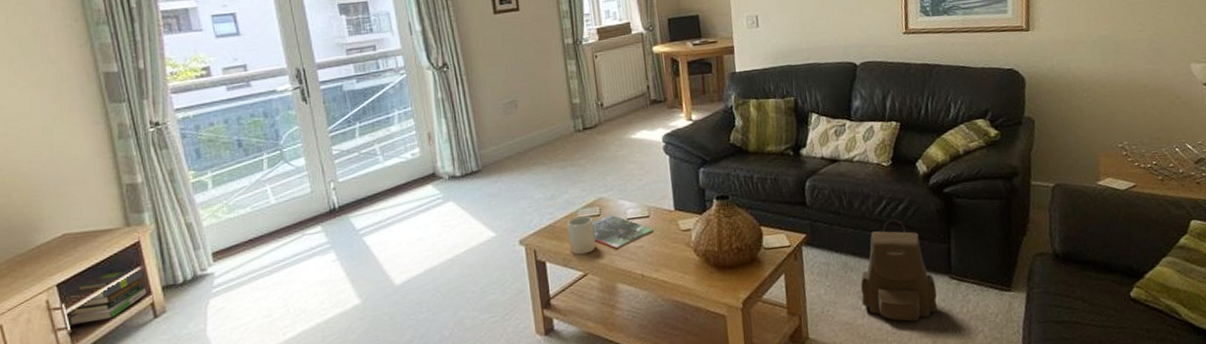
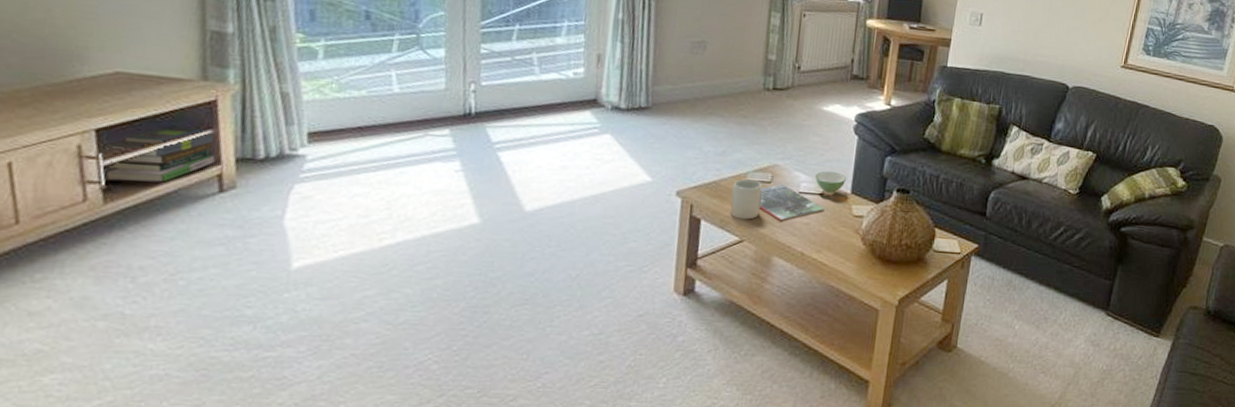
bowl: none [637,193,668,216] -> present [814,171,847,196]
backpack: present [860,219,938,322] -> none [1016,247,1092,349]

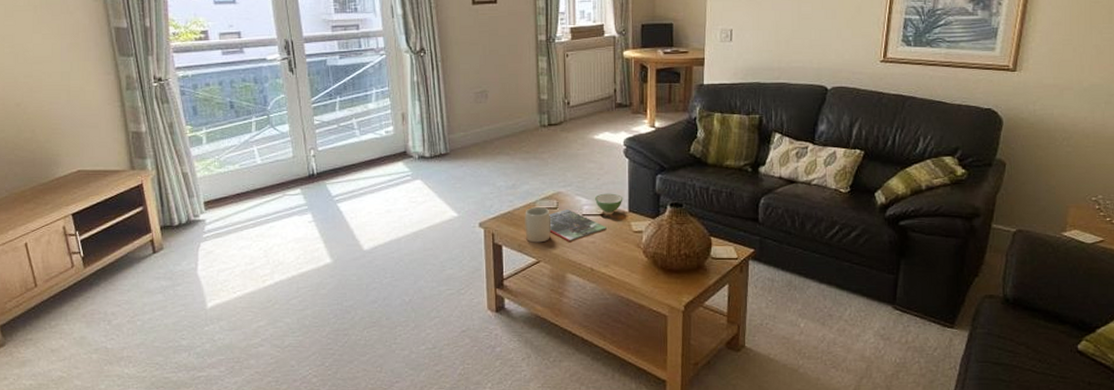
books: present [105,126,216,183] -> none [79,206,147,251]

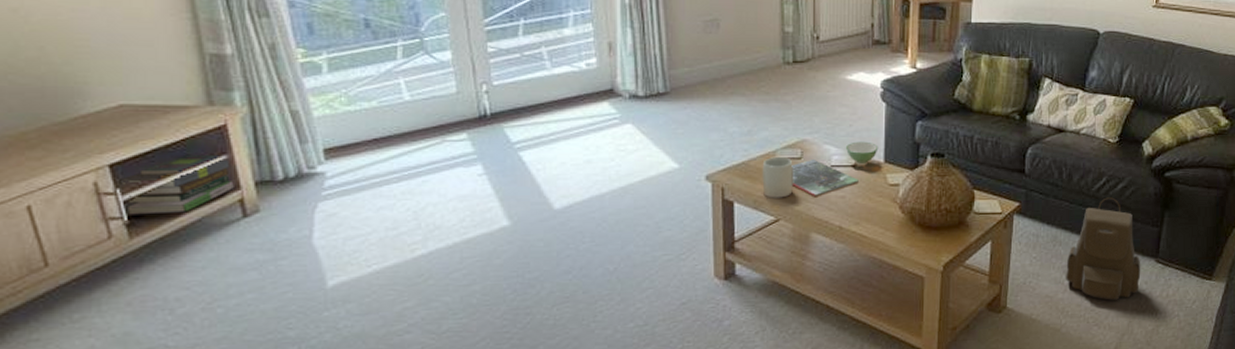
books: none [79,206,147,251] -> present [121,154,234,215]
backpack: none [801,245,878,344] -> present [1065,197,1141,300]

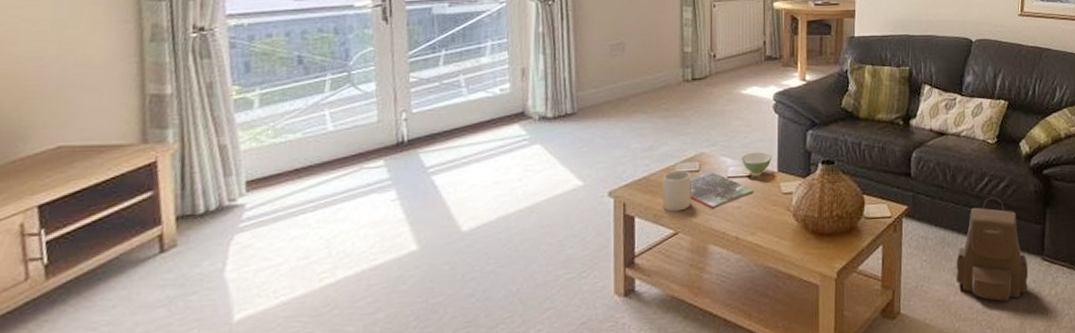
books: present [121,154,234,215] -> none [47,190,156,256]

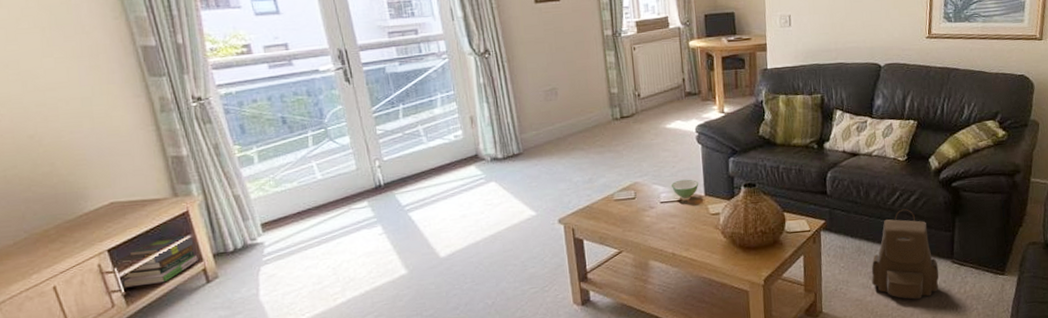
books: none [47,190,156,256] -> present [117,234,198,288]
mug: present [662,170,692,212] -> none [603,198,631,234]
magazine: present [690,172,754,208] -> none [628,198,685,229]

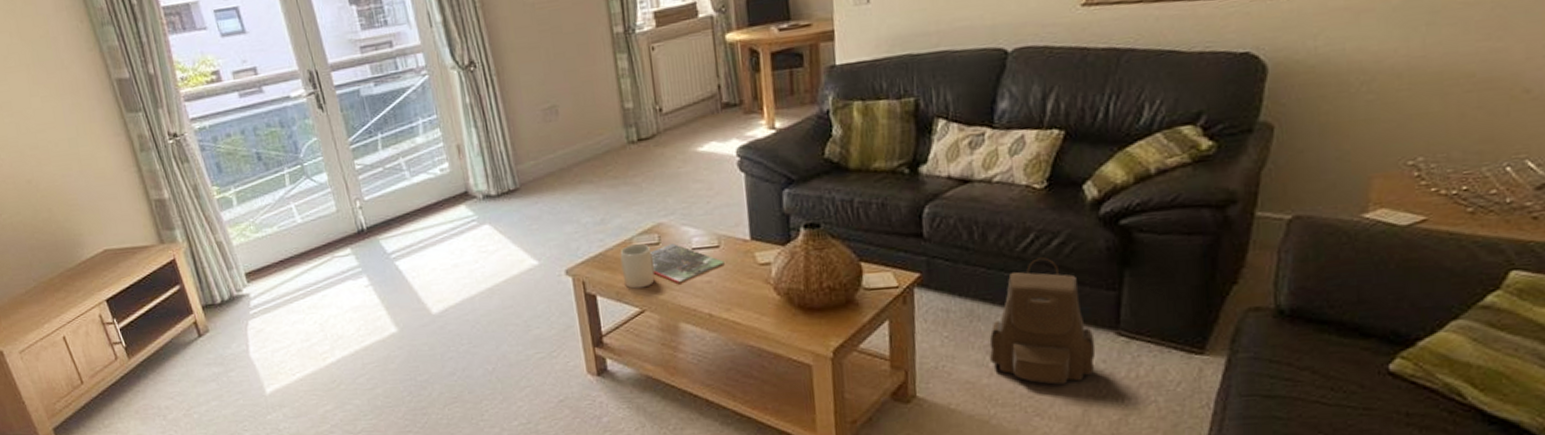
books: present [117,234,198,288] -> none [115,284,189,340]
mug: none [603,198,631,234] -> present [620,244,655,289]
magazine: none [628,198,685,229] -> present [650,244,725,283]
bowl: present [671,179,699,201] -> none [705,218,743,247]

